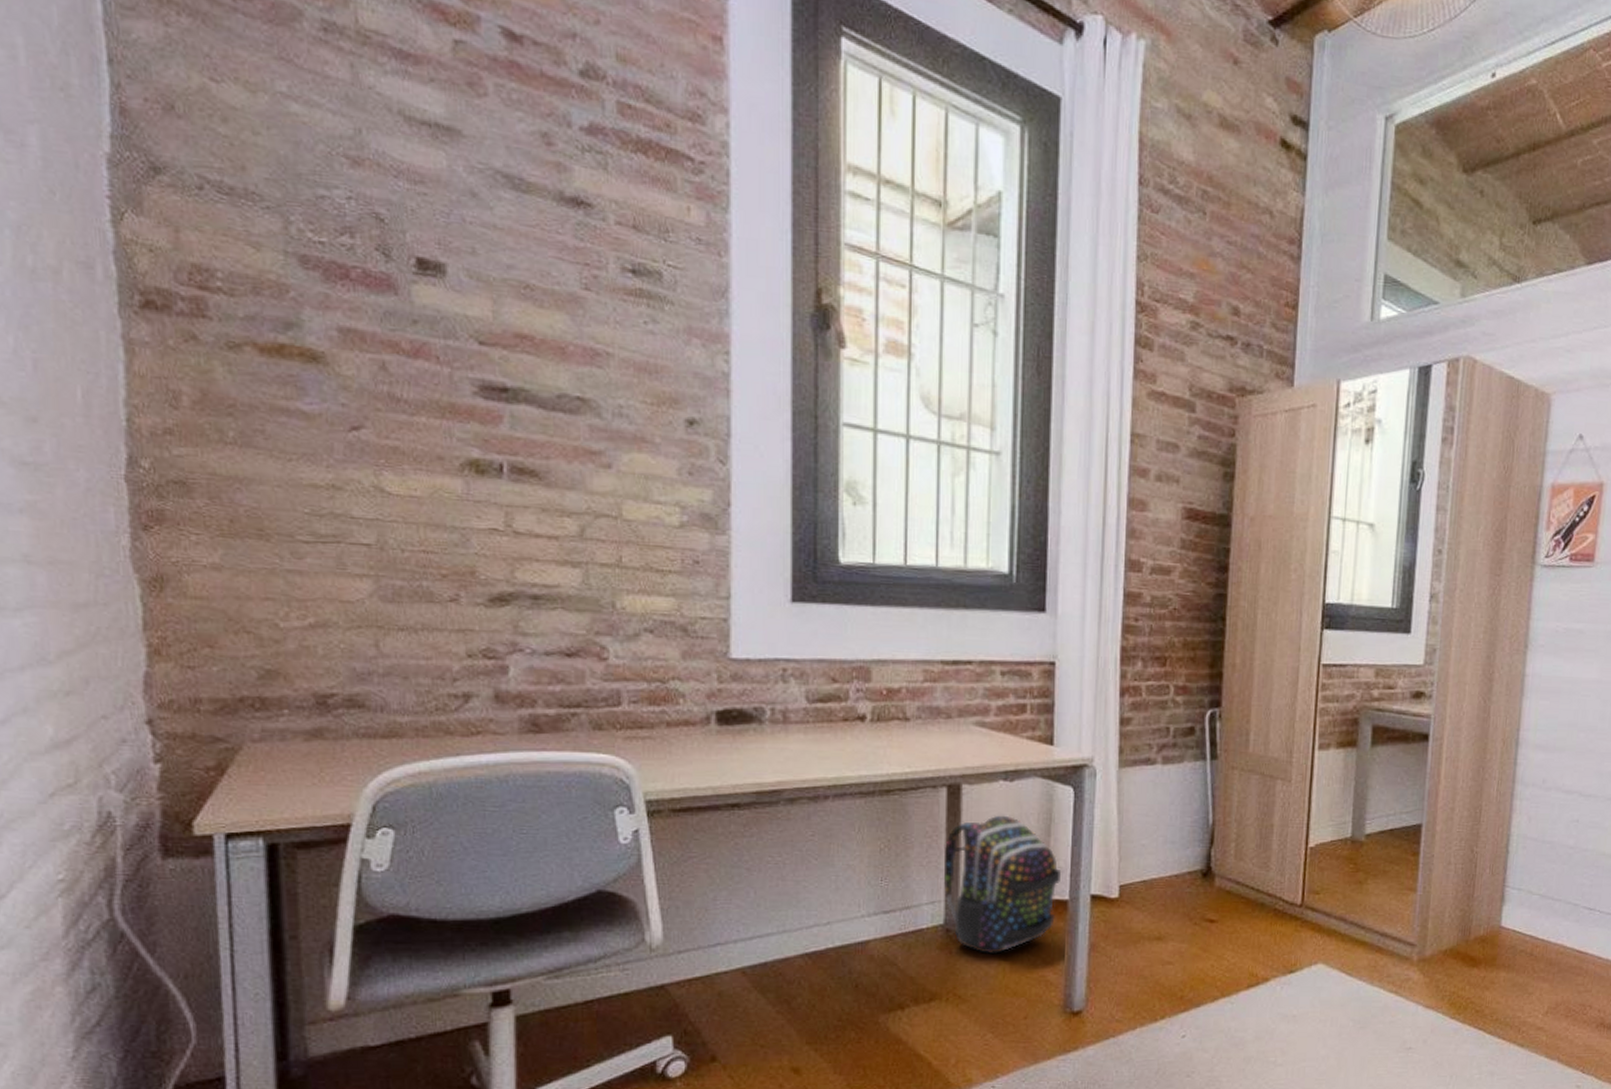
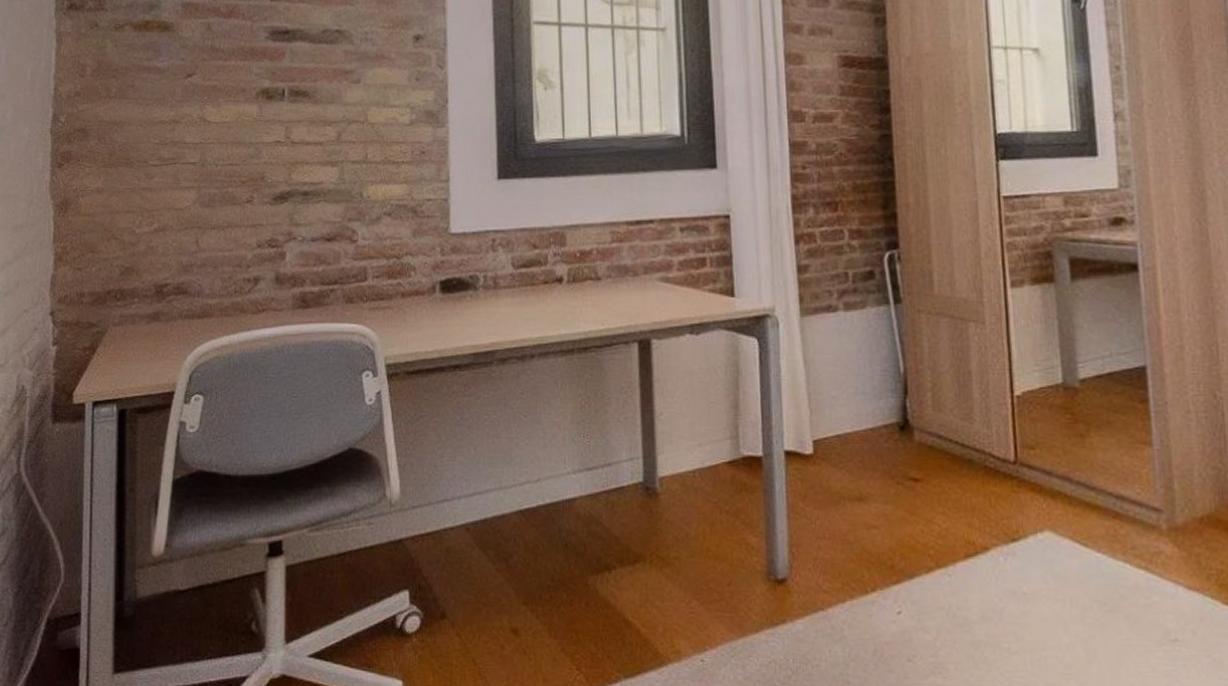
backpack: present [944,815,1062,954] -> none [640,369,754,513]

